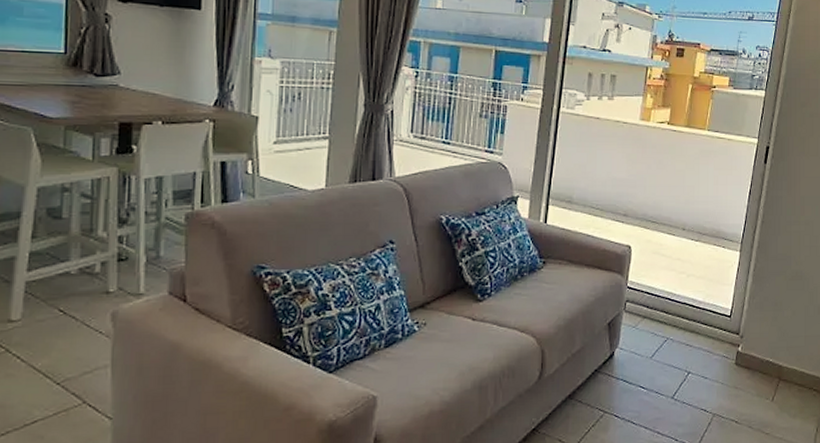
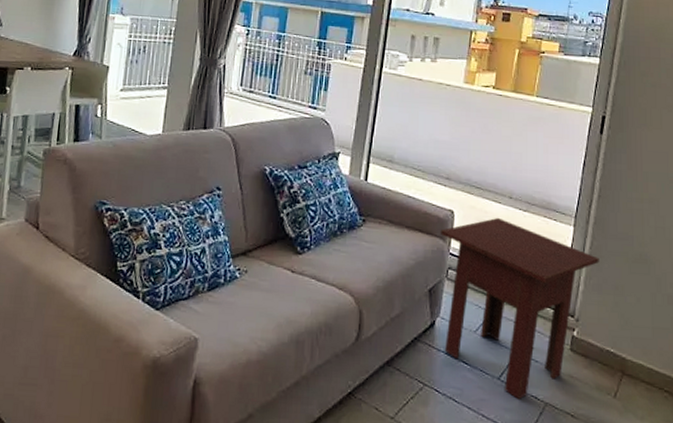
side table: none [618,248,762,414] -> present [440,217,599,399]

